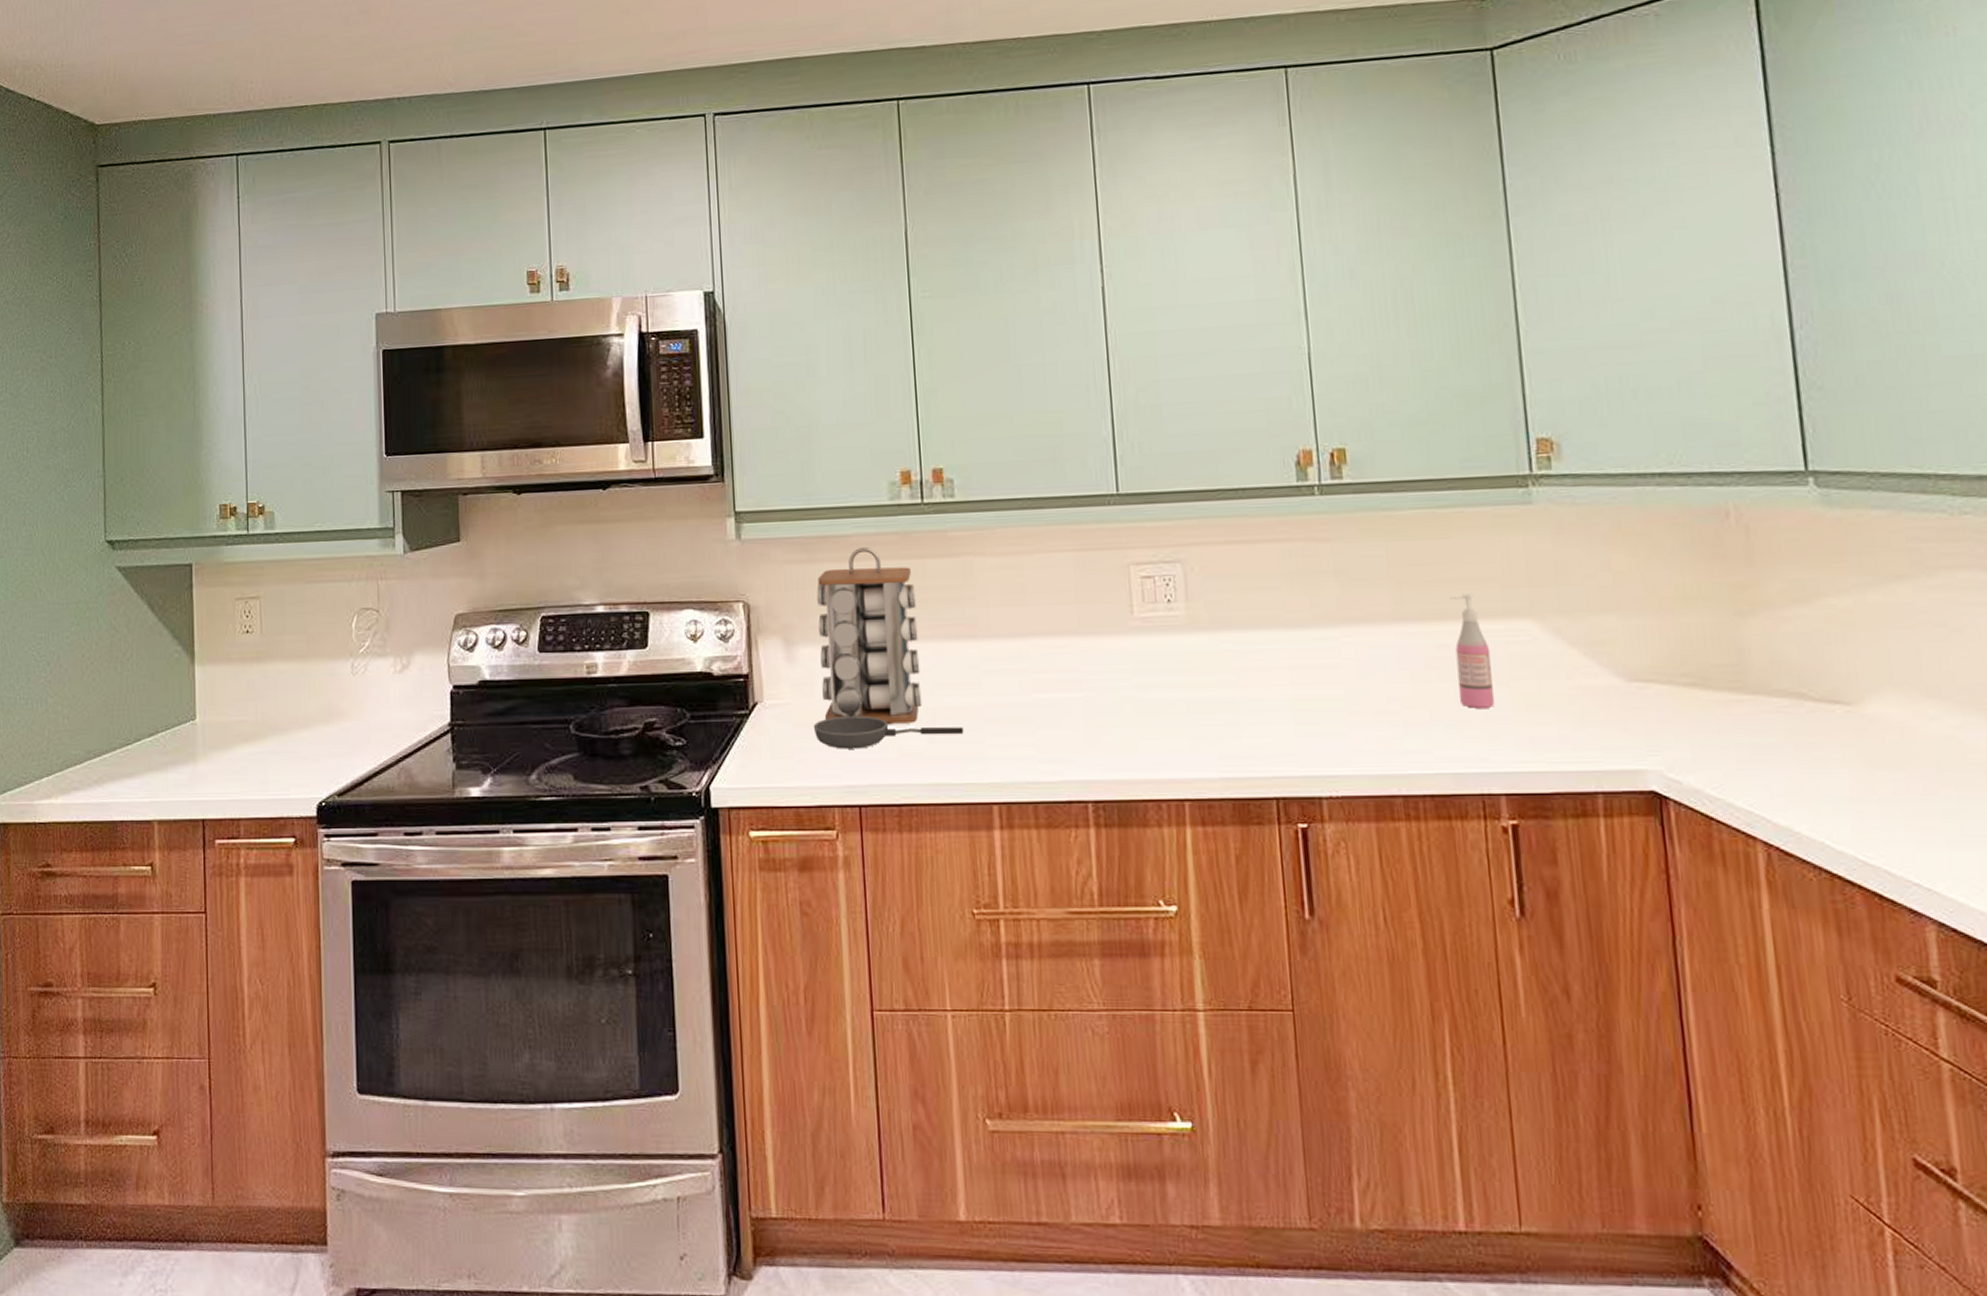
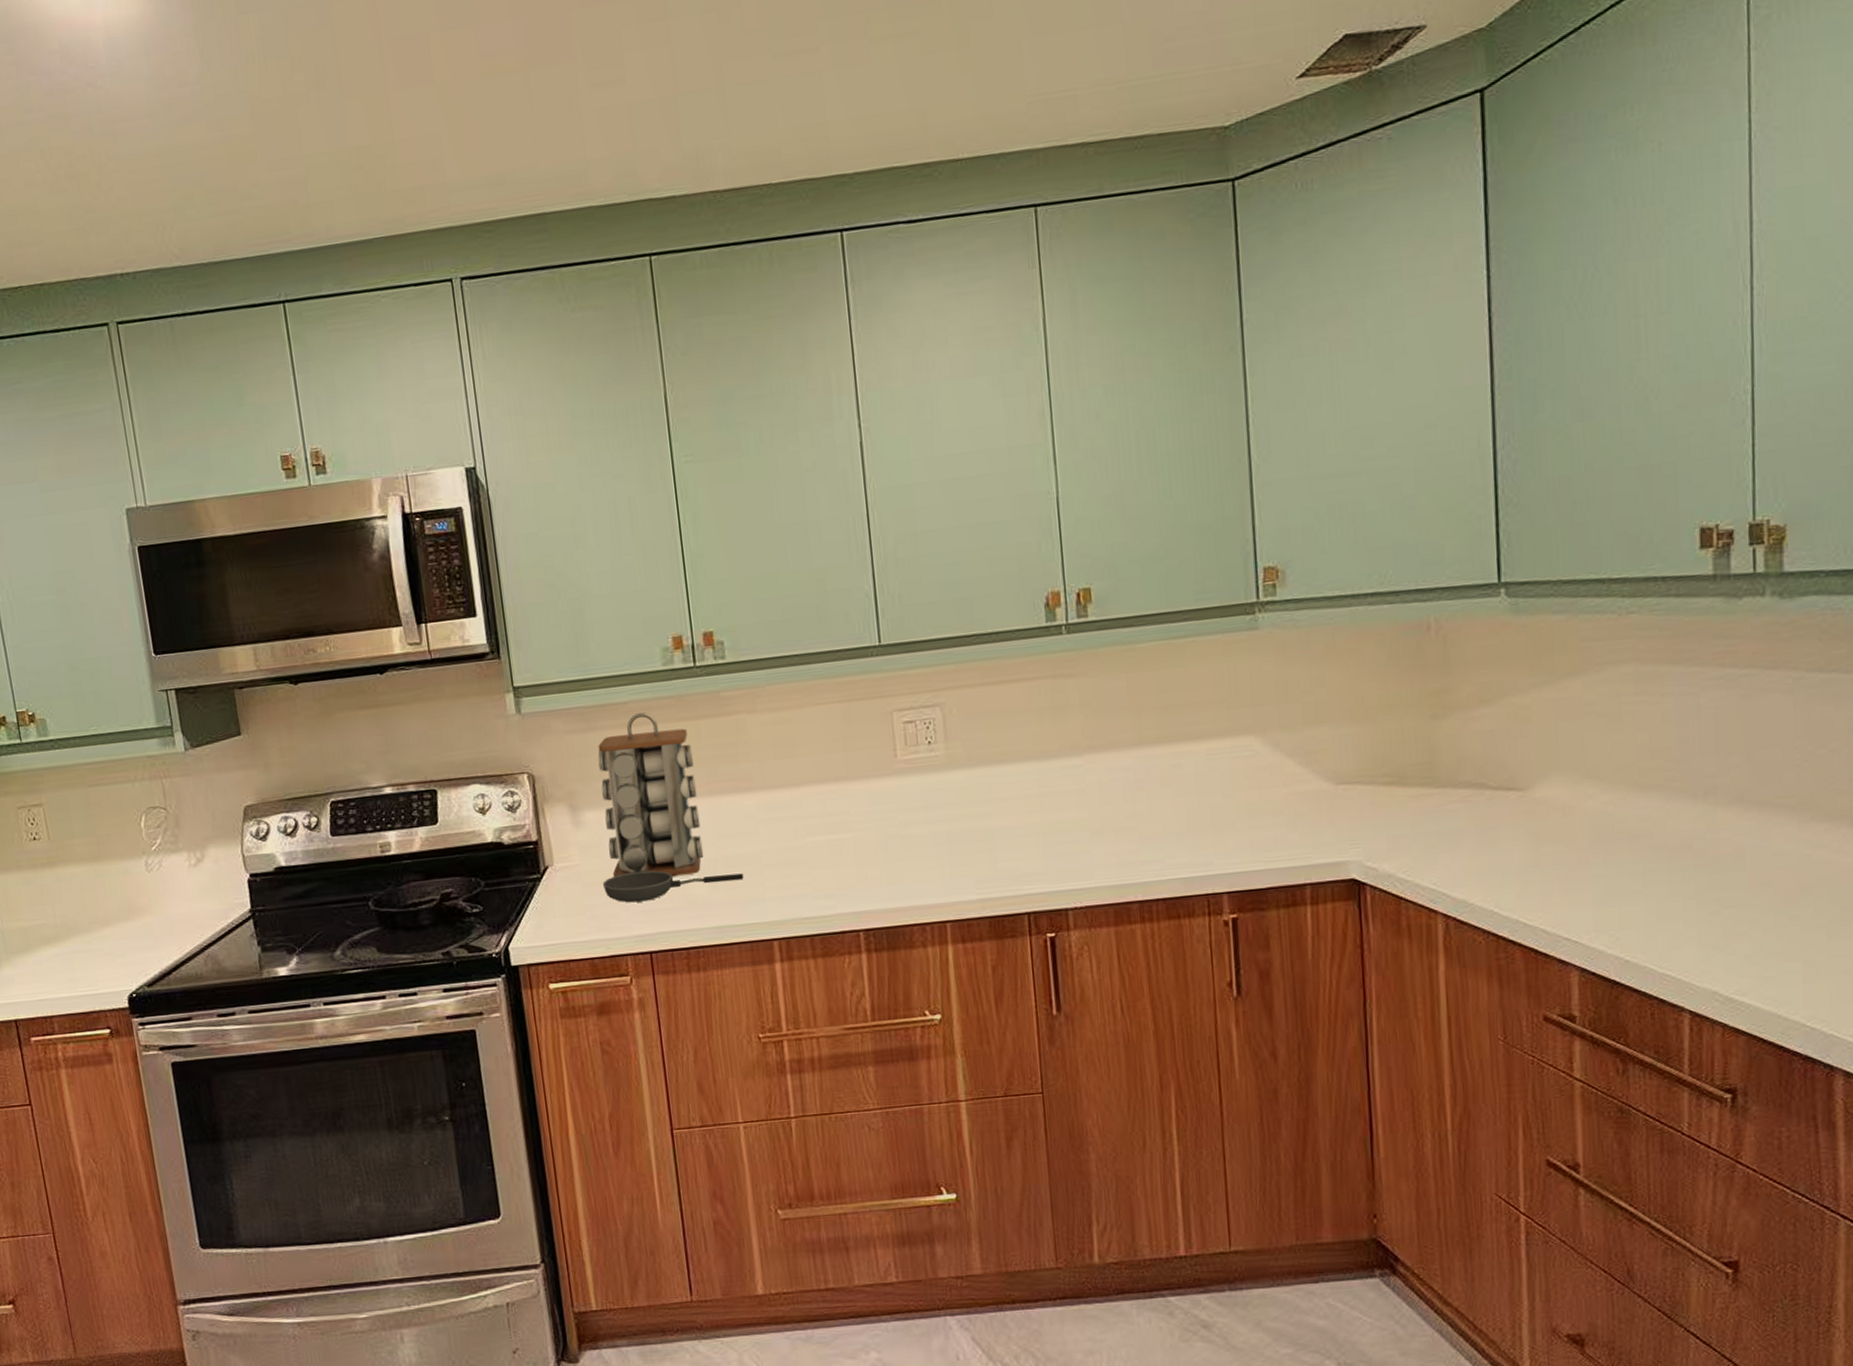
soap dispenser: present [1450,593,1494,708] -> none [1183,716,1220,819]

